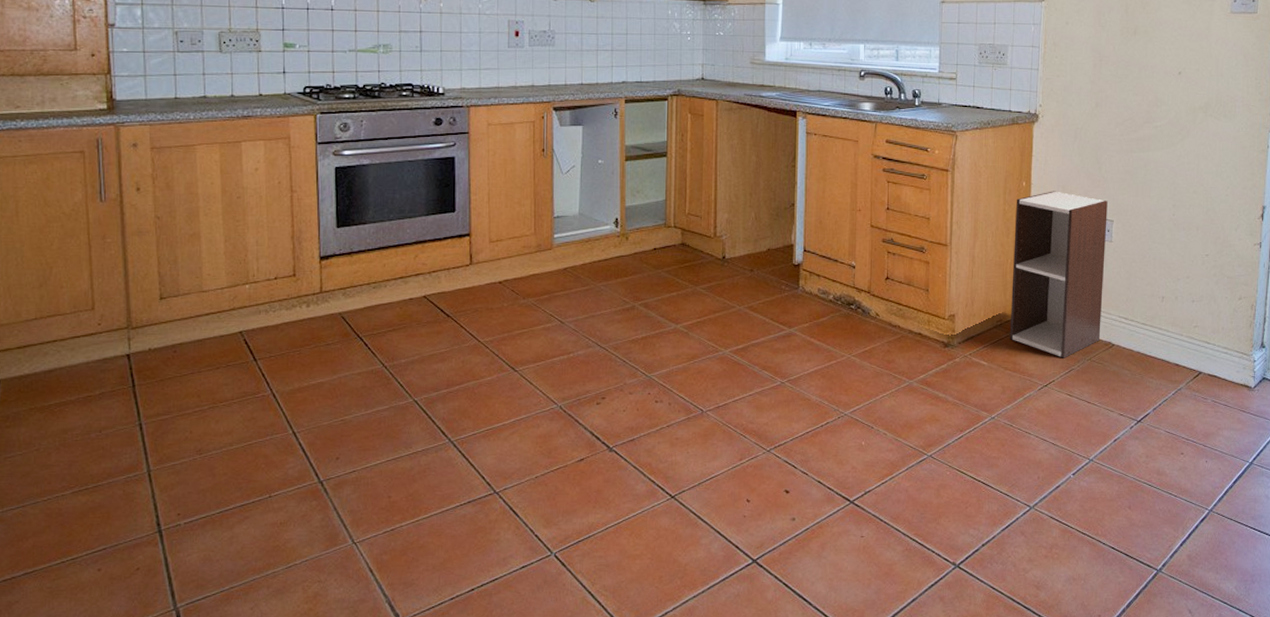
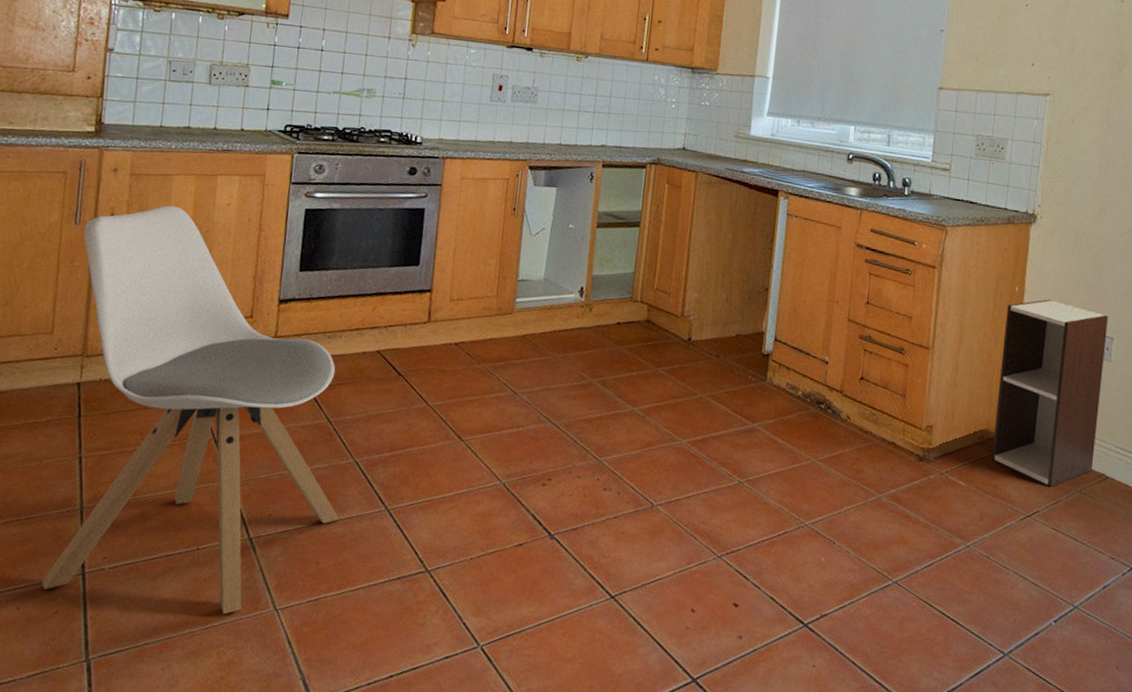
chair: none [111,175,406,553] -> present [42,205,340,615]

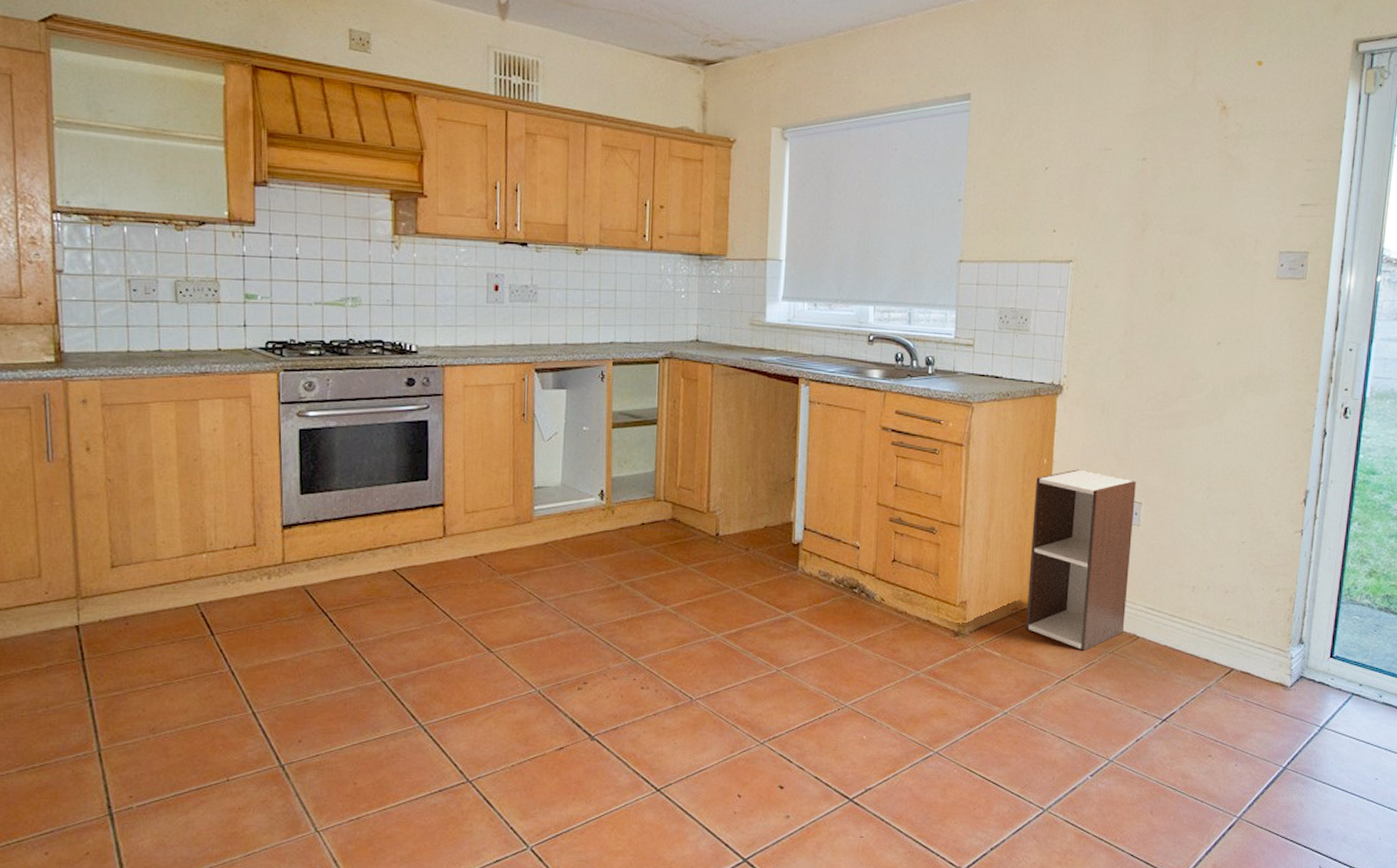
chair: present [42,205,340,615] -> none [59,435,373,841]

